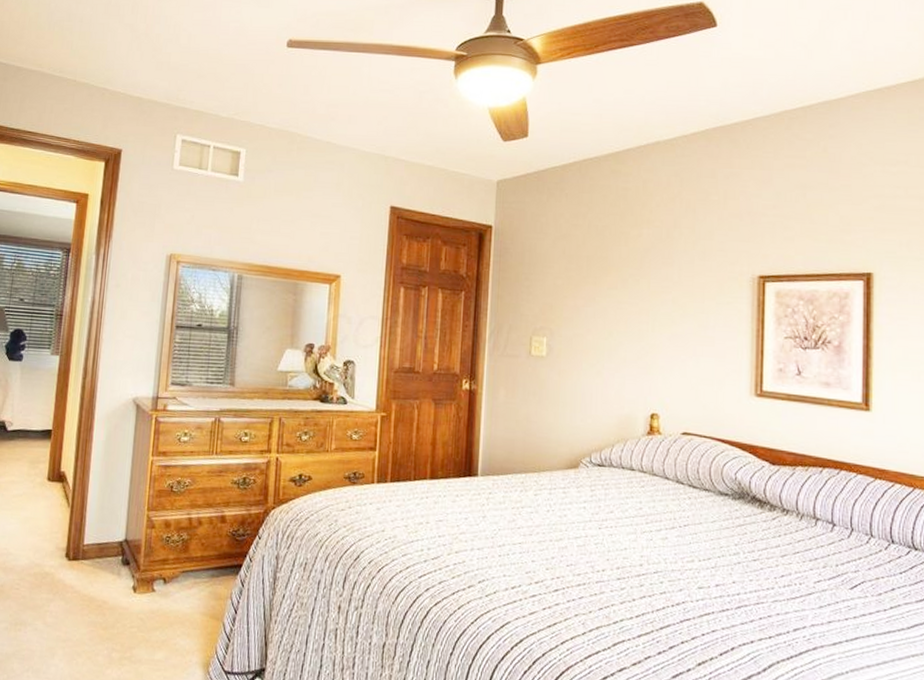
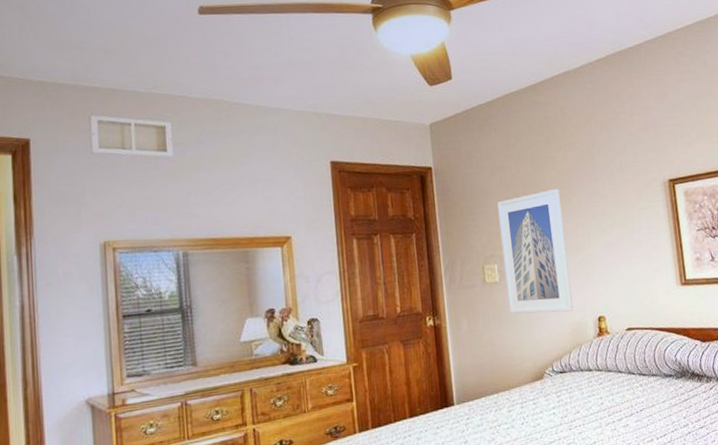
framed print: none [552,267,628,402] -> present [497,189,573,314]

